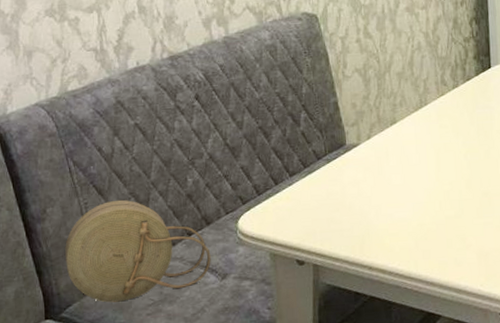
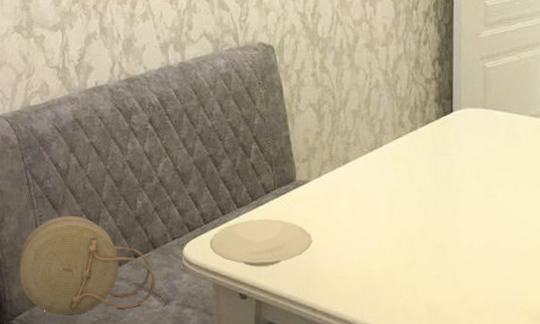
saucer: none [264,184,365,233] -> present [210,219,312,267]

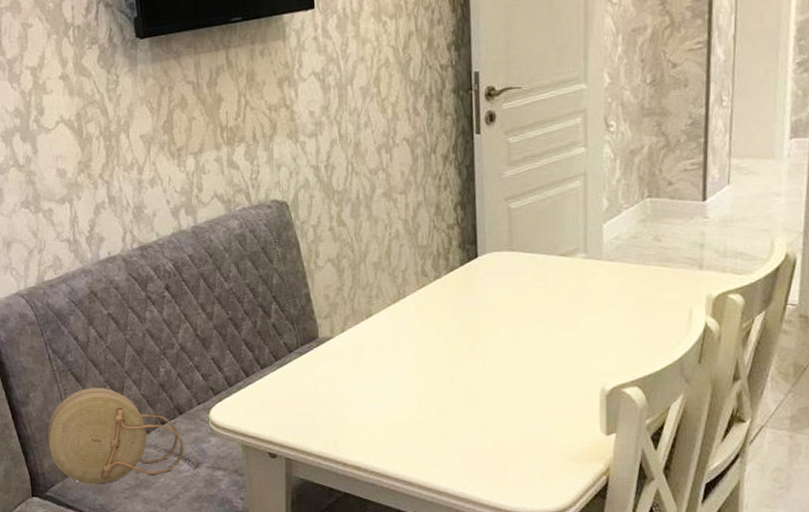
saucer: present [210,219,312,267] -> none [235,377,339,426]

